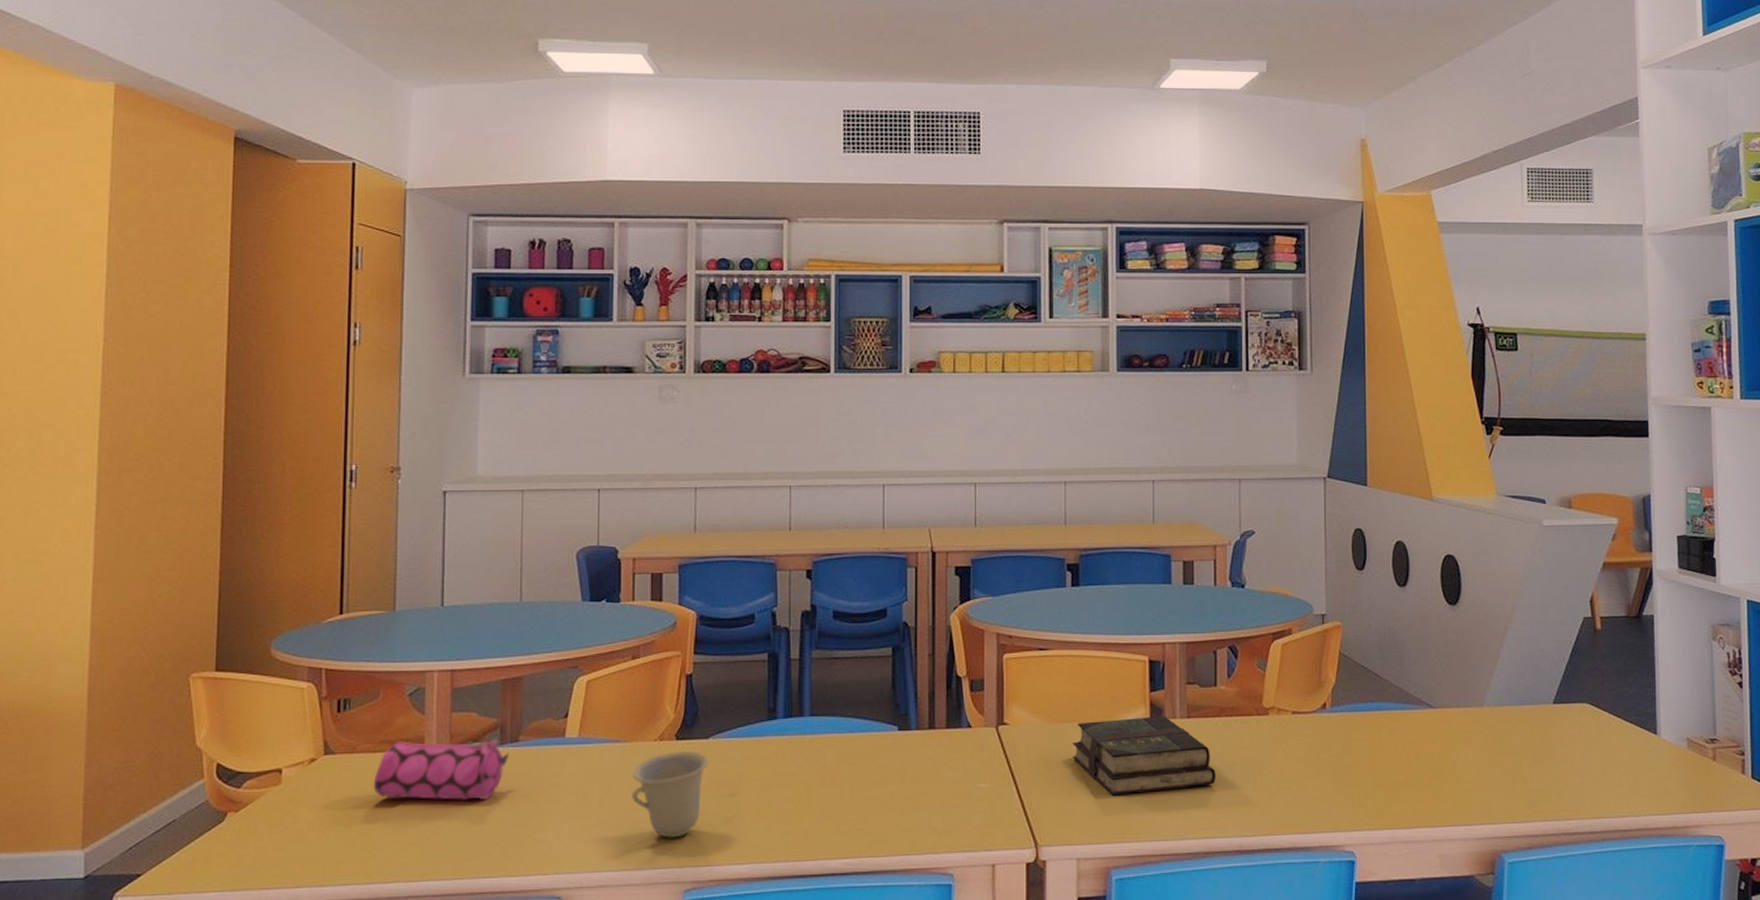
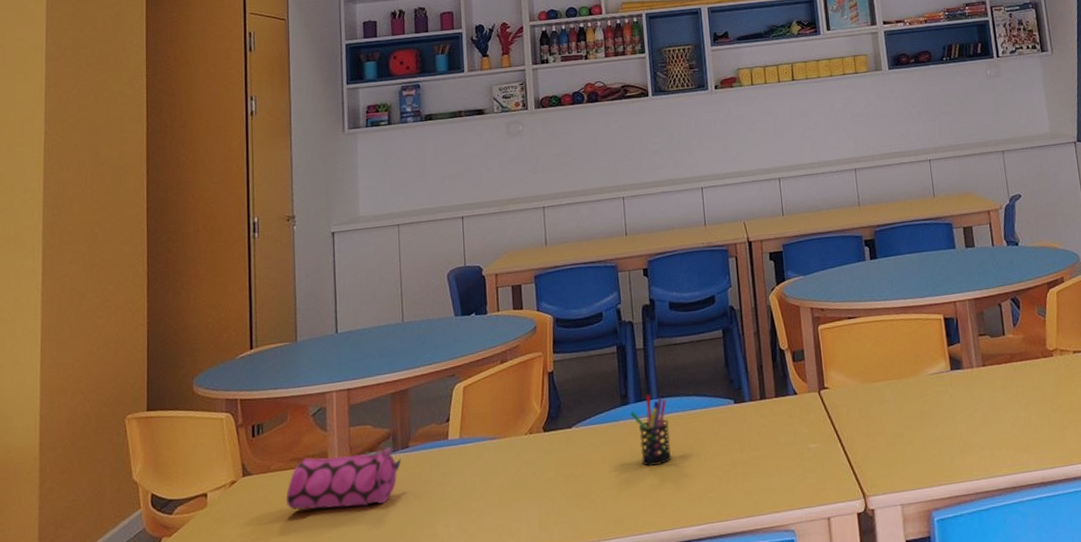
cup: present [632,750,709,838] -> none [508,440,573,522]
pen holder: none [778,710,822,790] -> present [630,394,672,467]
book: present [1073,716,1217,796] -> none [886,366,1015,444]

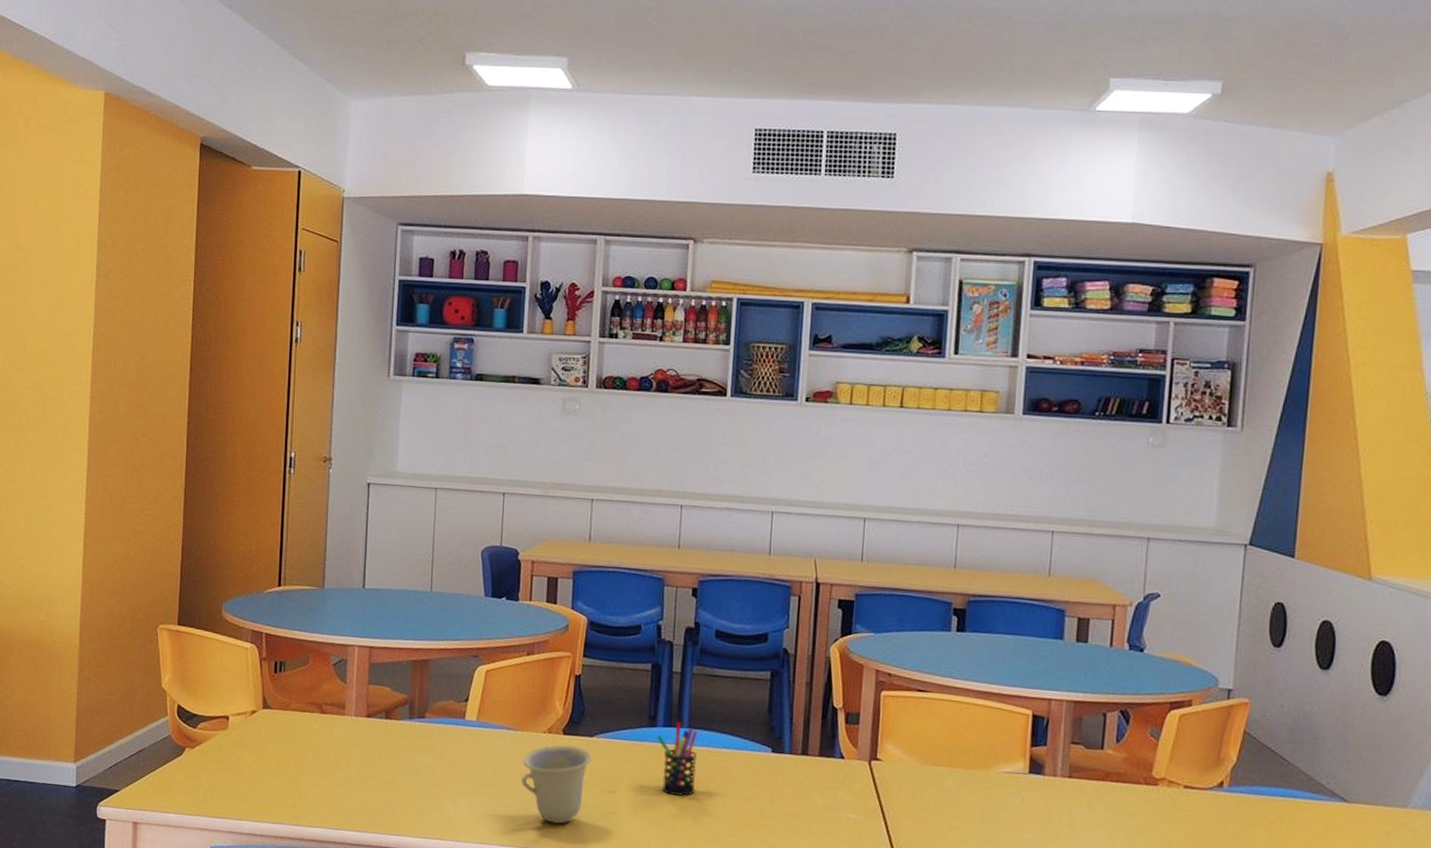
pencil case: present [286,446,401,510] -> none [302,705,416,766]
cup: none [508,440,573,522] -> present [521,744,592,824]

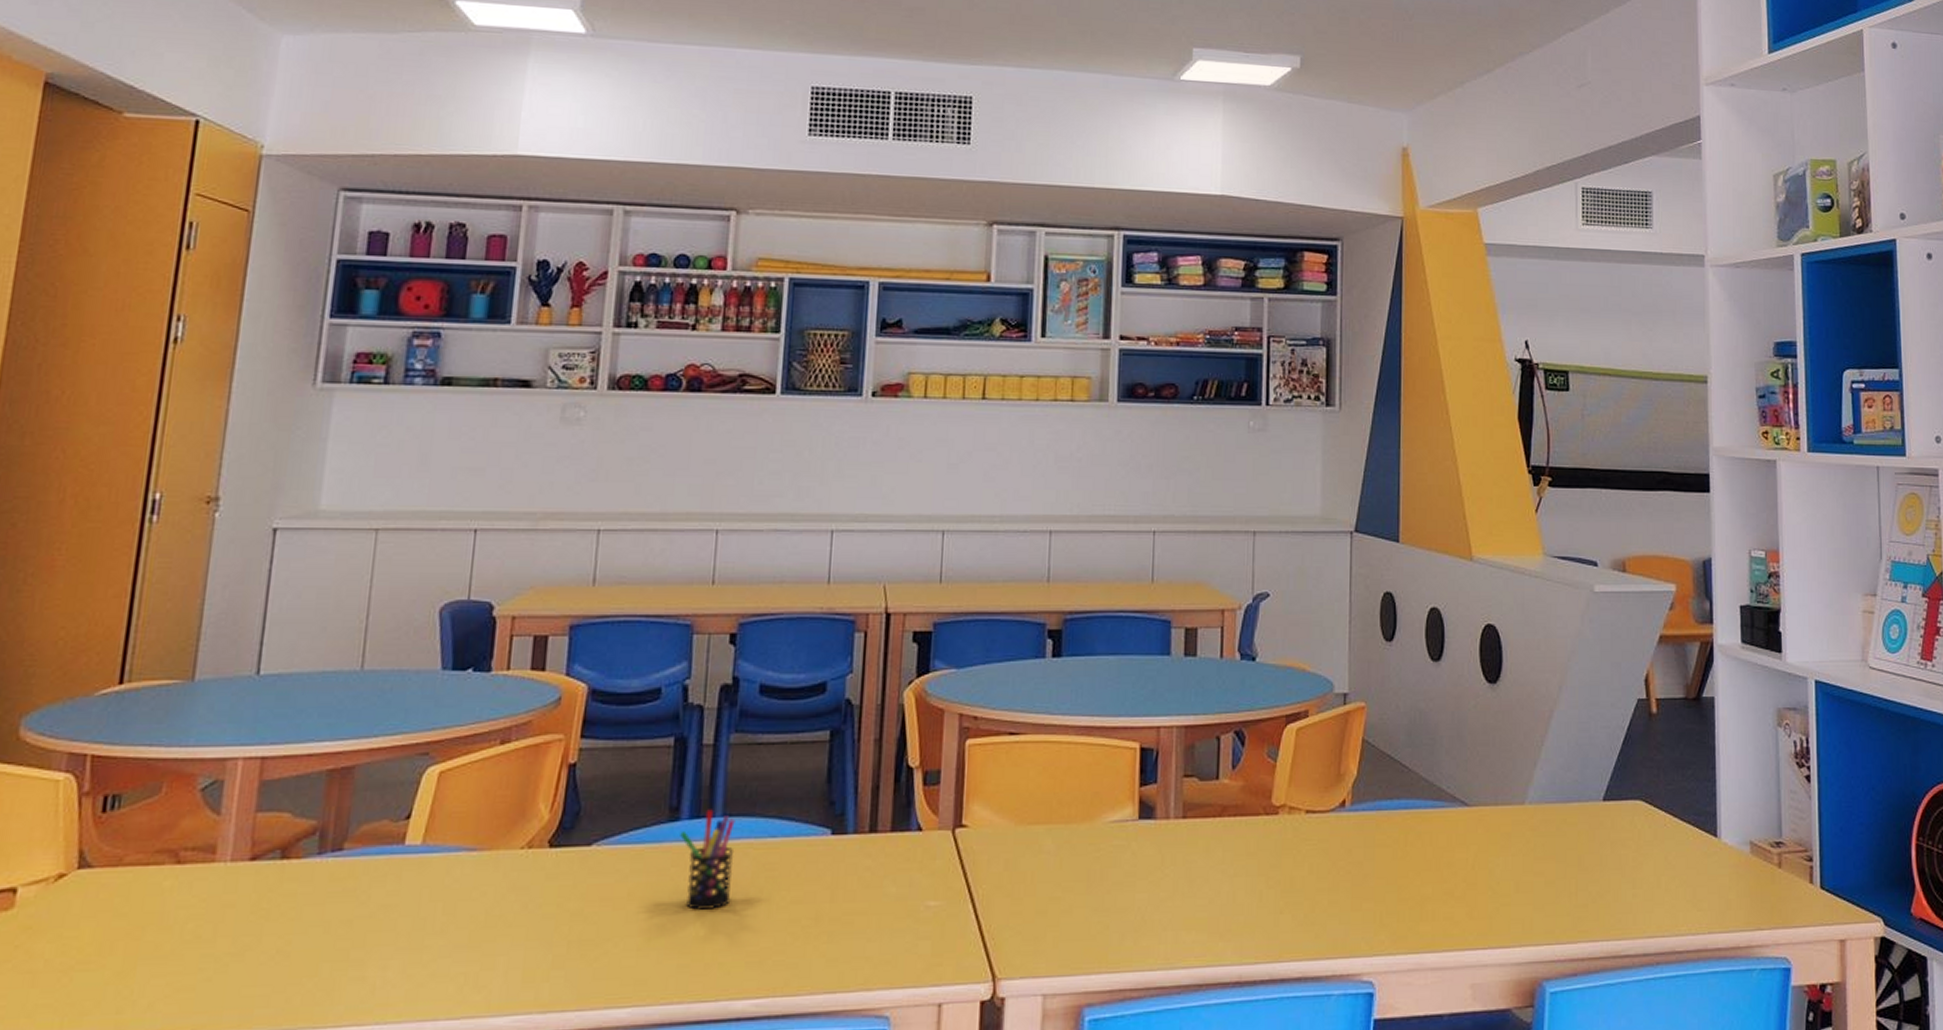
cup: present [521,744,592,824] -> none [485,861,589,975]

